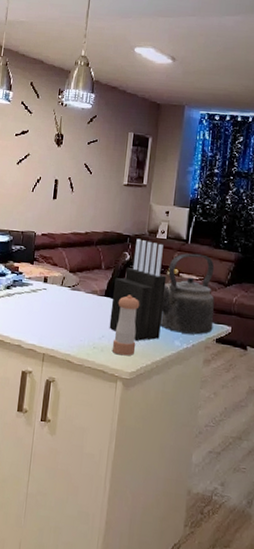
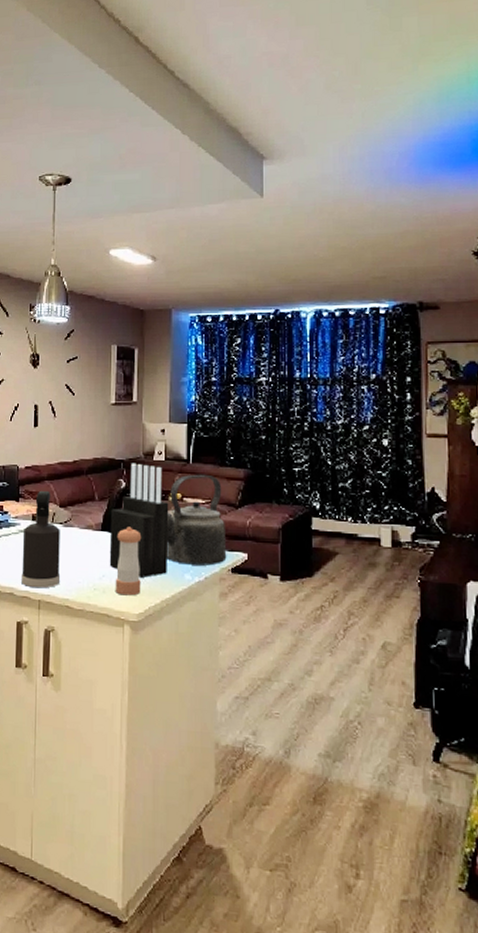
spray bottle: none [29,256,68,343] -> present [21,490,61,588]

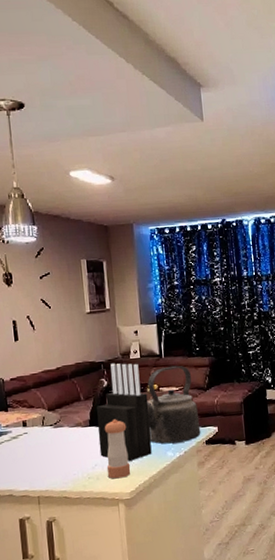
spray bottle: present [21,490,61,588] -> none [15,397,57,487]

